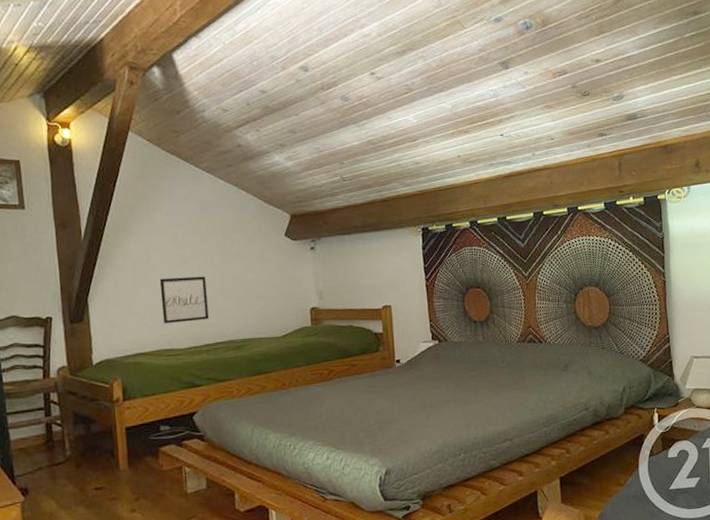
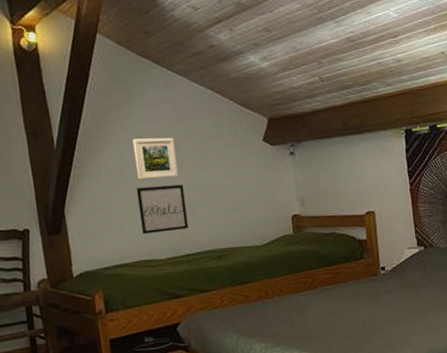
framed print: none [158,231,201,271] -> present [132,137,178,180]

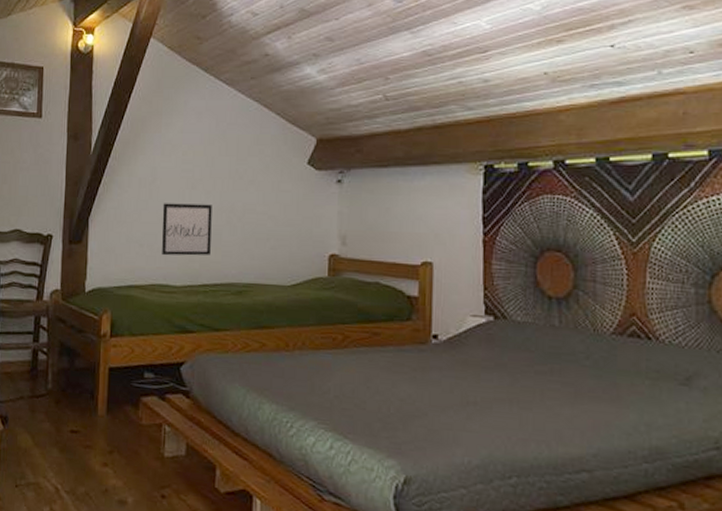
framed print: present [132,137,178,180] -> none [166,150,210,196]

